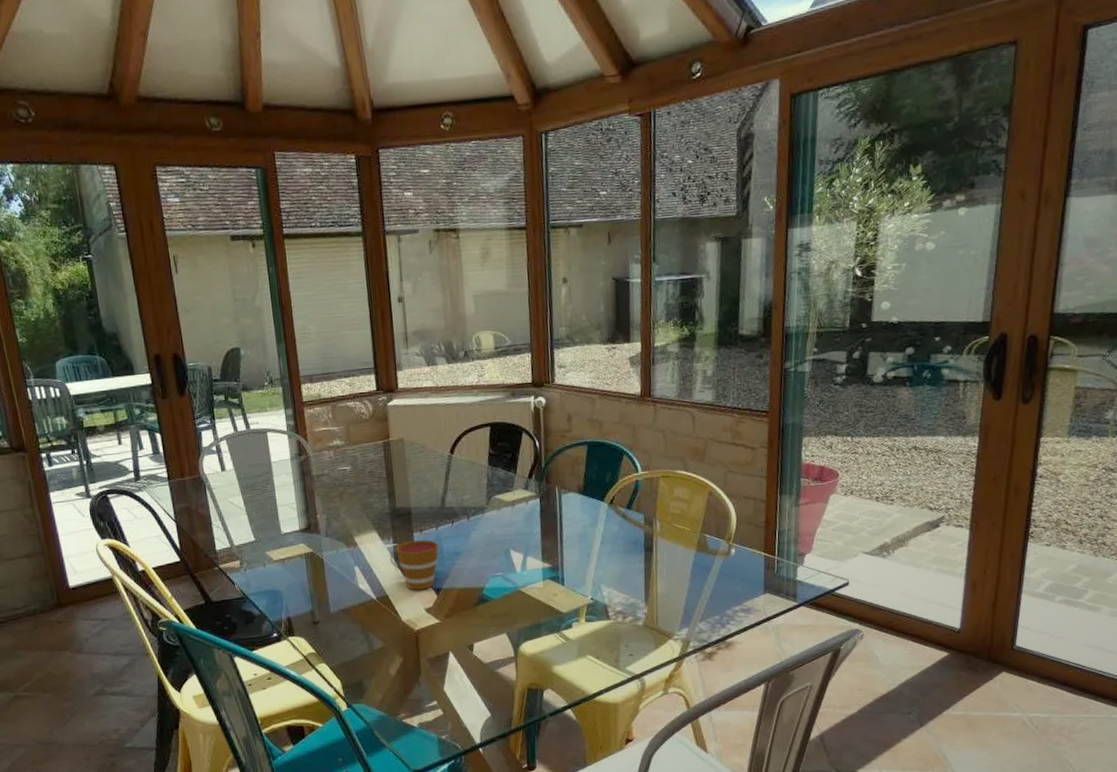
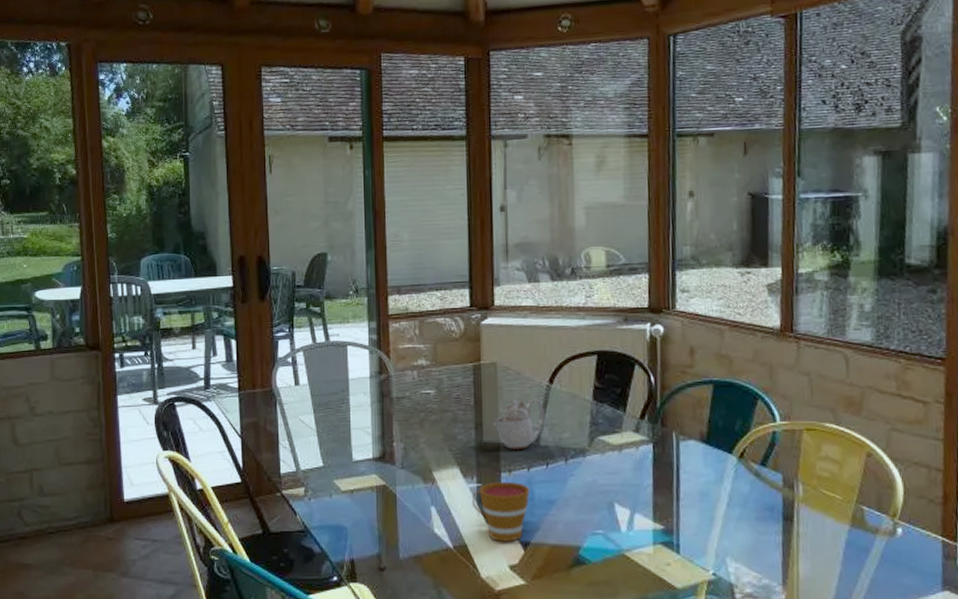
teapot: none [403,468,449,512] -> present [493,398,545,449]

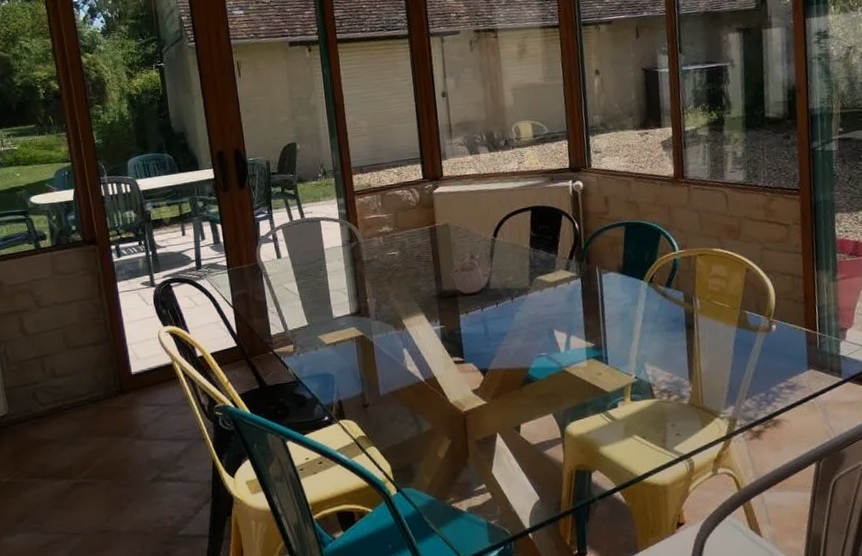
cup: present [473,482,530,542] -> none [437,321,485,371]

